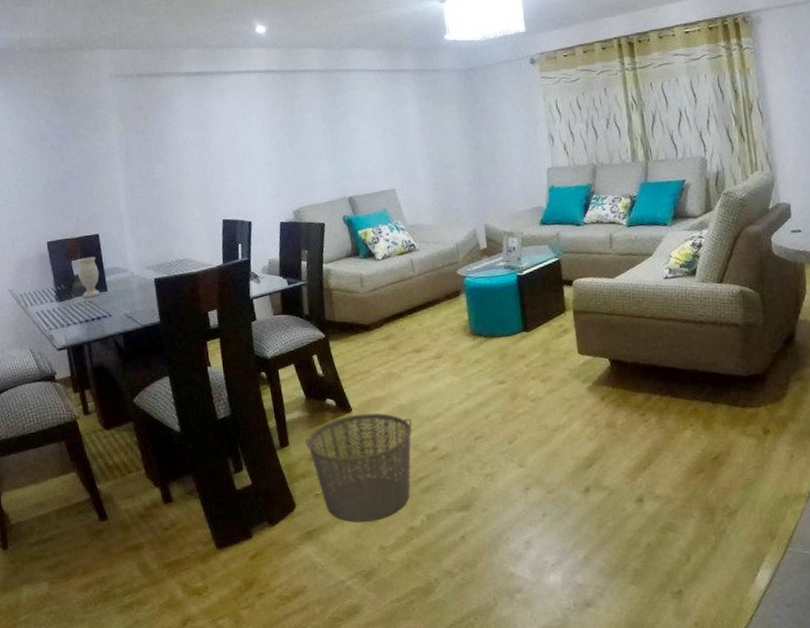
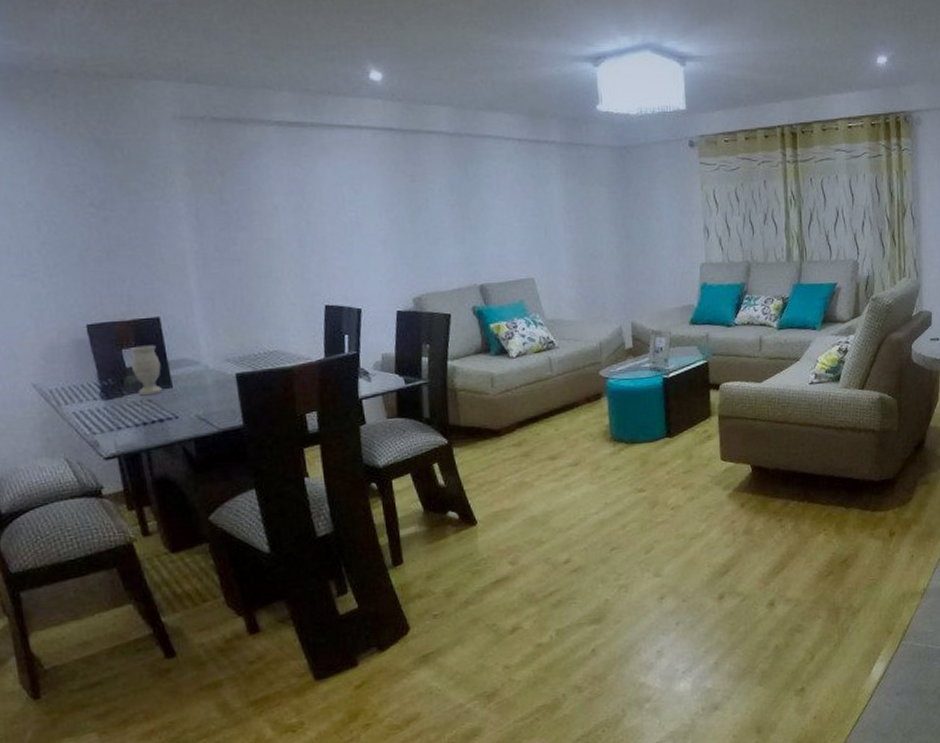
basket: present [305,413,412,523] -> none [422,525,544,643]

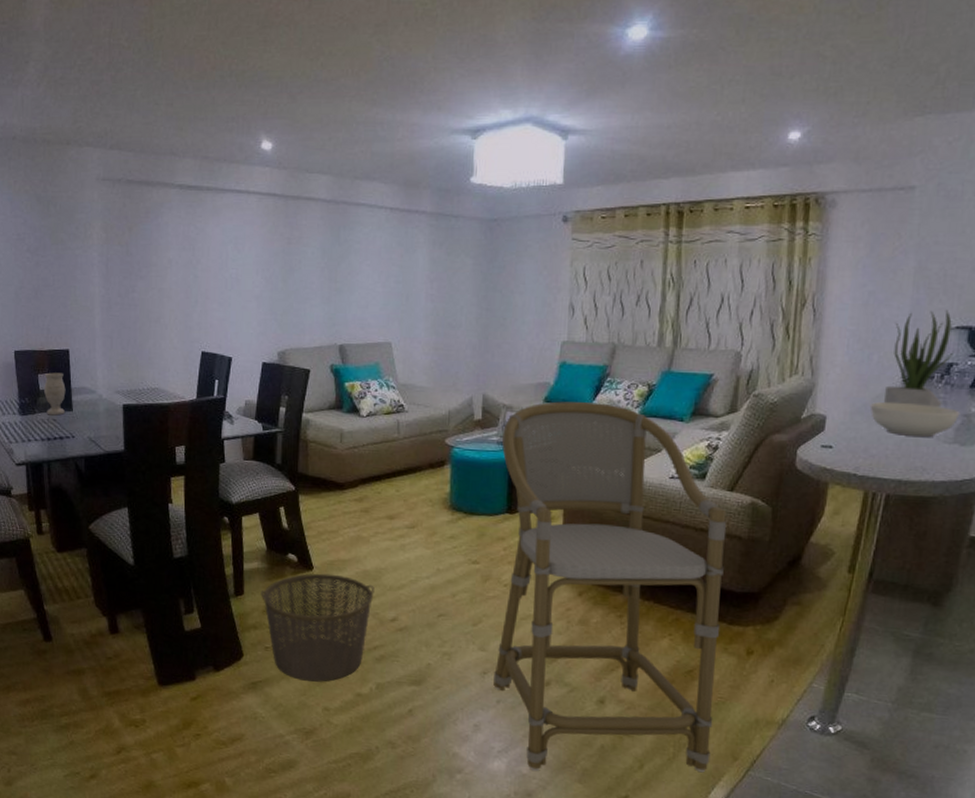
basket: none [422,525,544,643] -> present [260,573,375,682]
bar stool: none [654,320,869,684] -> present [493,401,727,773]

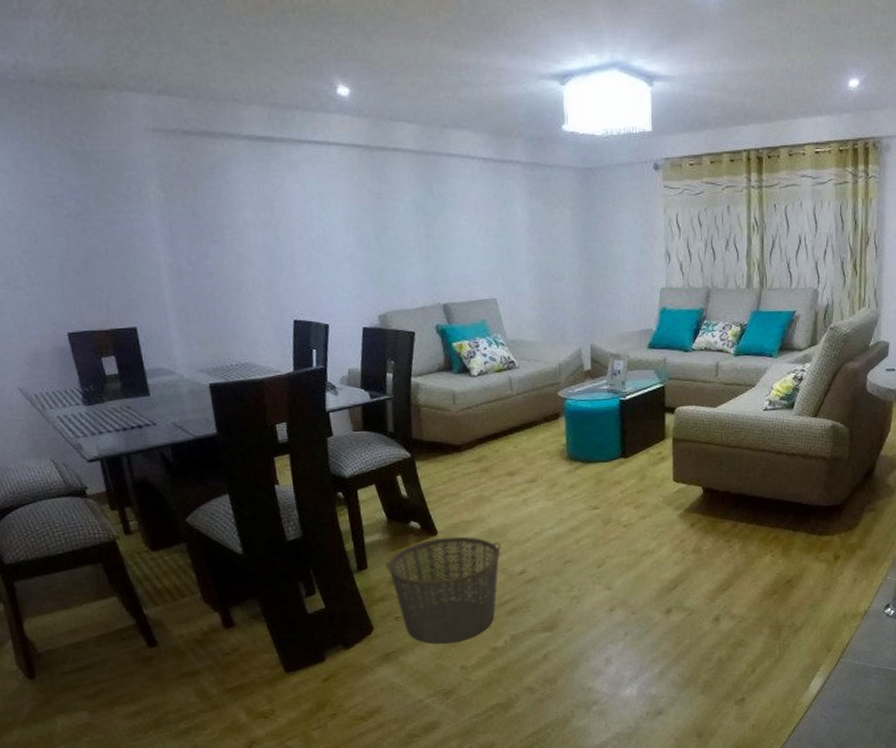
vase: present [44,372,66,416] -> none [109,354,140,403]
bar stool: present [493,401,727,773] -> none [612,345,813,692]

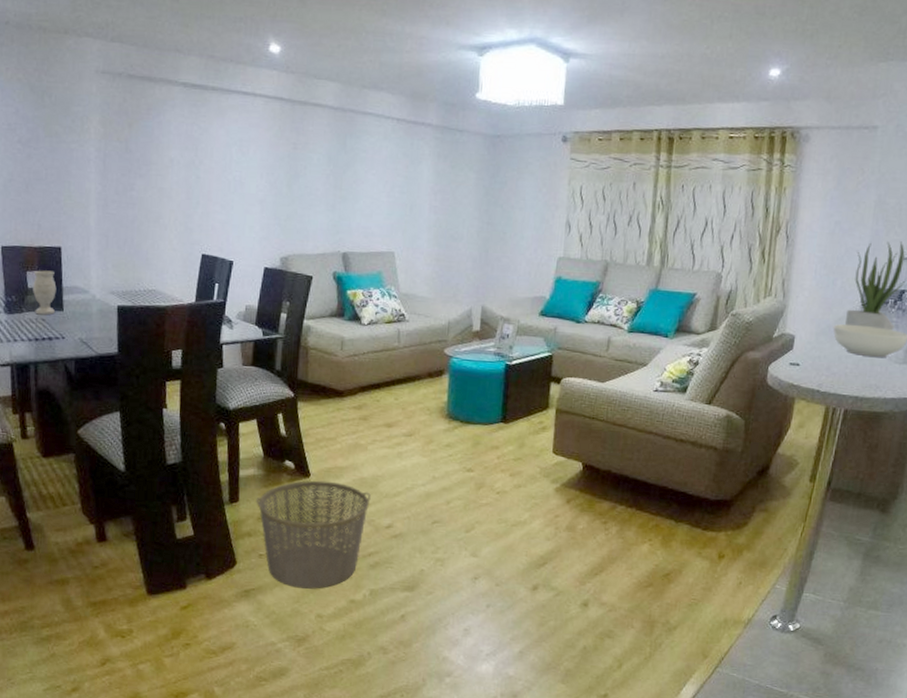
vase: none [109,354,140,403] -> present [33,270,57,316]

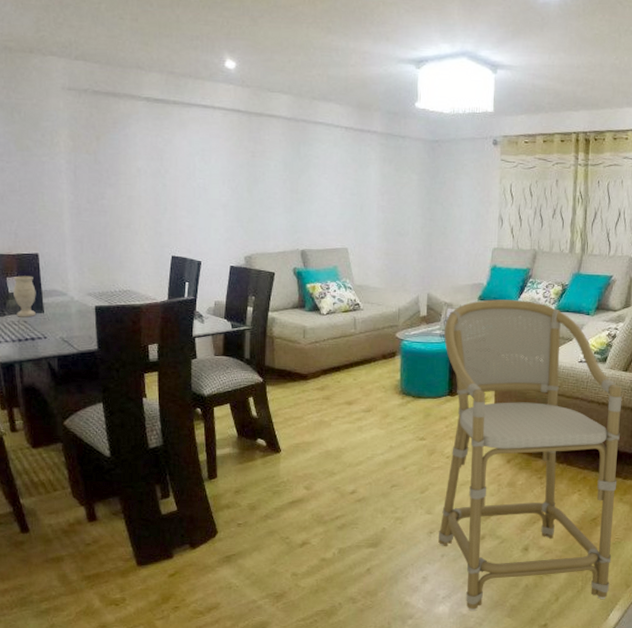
basket: present [256,480,371,589] -> none [232,455,336,551]
bar stool: none [484,315,705,674] -> present [438,299,622,612]

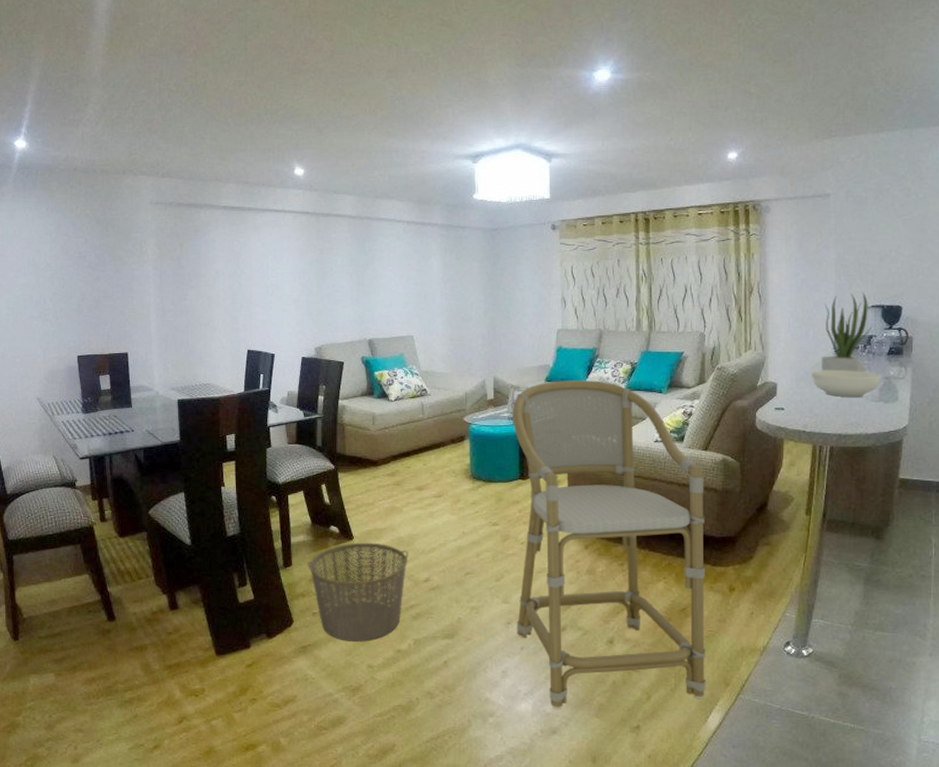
vase: present [13,276,36,318] -> none [105,374,125,412]
basket: none [232,455,336,551] -> present [307,542,409,642]

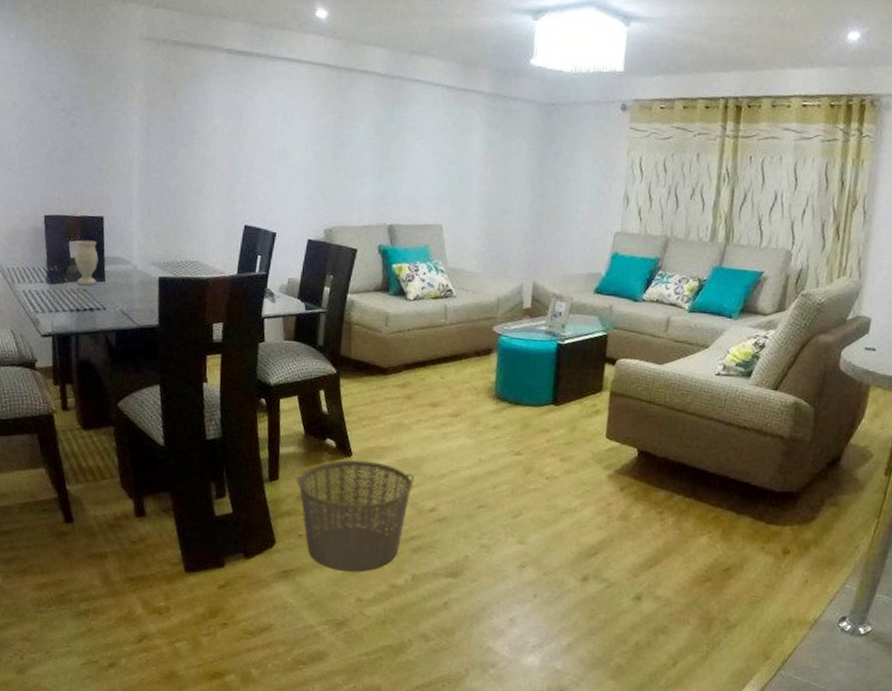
vase: none [105,374,125,412] -> present [75,240,99,286]
bar stool: present [512,380,706,710] -> none [531,293,770,671]

